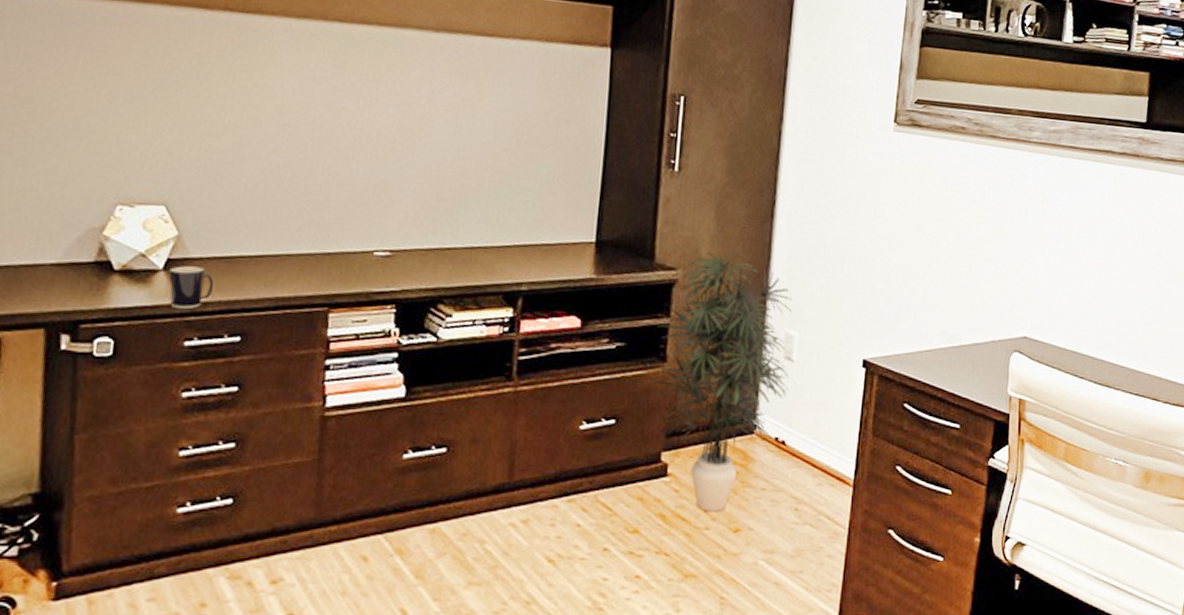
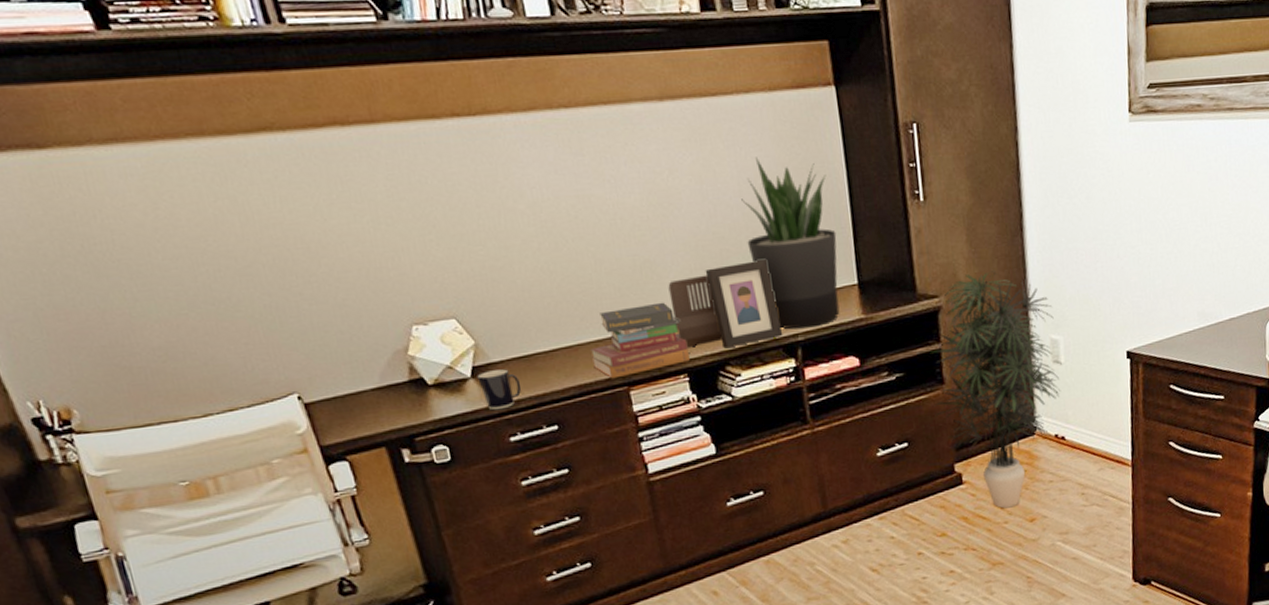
books: none [297,225,404,297] -> present [589,302,690,379]
bookend: none [393,205,443,278] -> present [668,275,722,348]
picture frame: none [439,200,507,285] -> present [705,260,782,347]
planter: none [490,100,585,279] -> present [741,157,840,329]

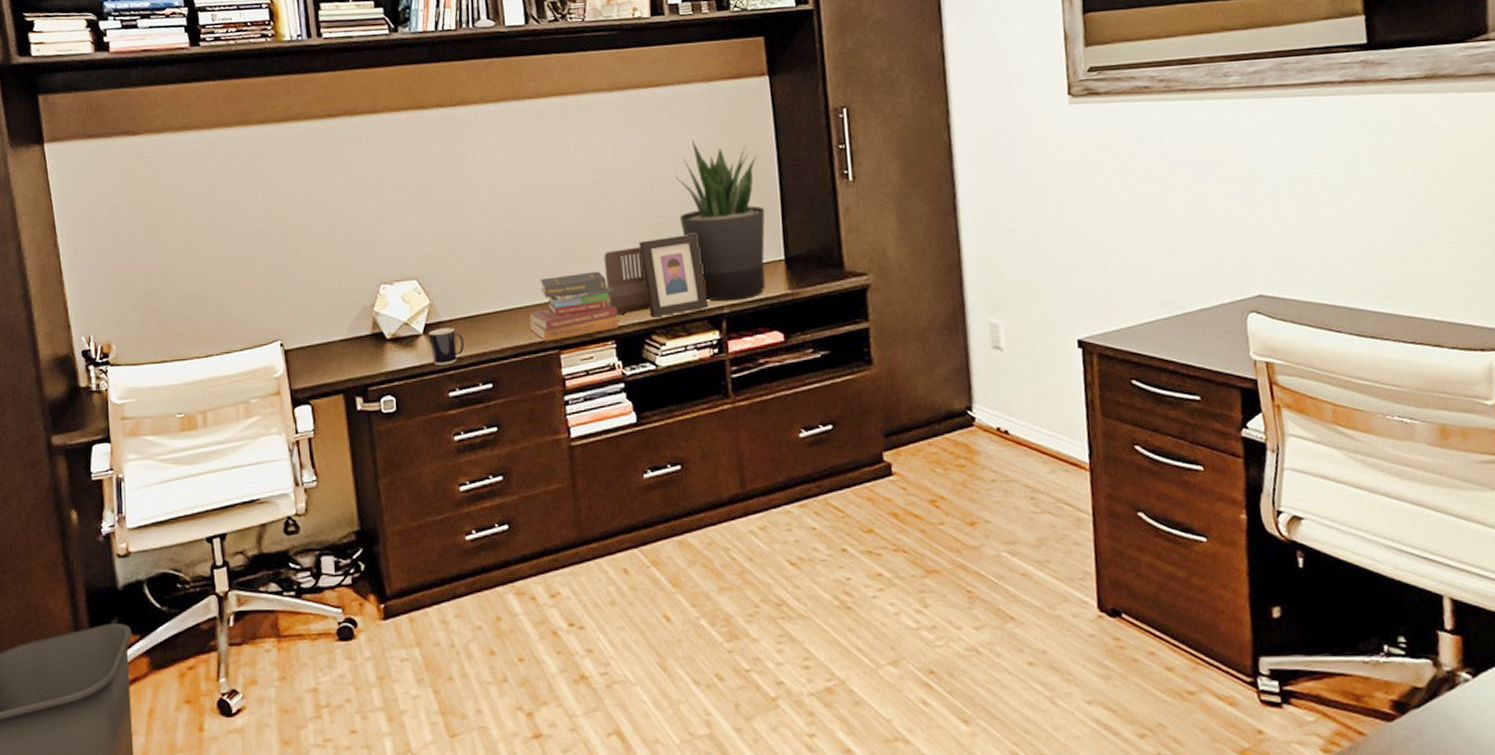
plant: present [929,270,1061,509] -> none [857,250,1003,507]

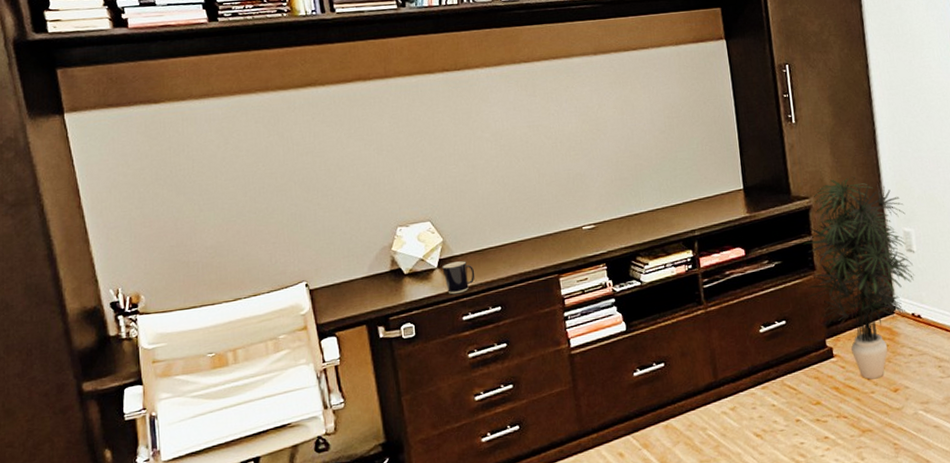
books: present [528,271,618,342] -> none [530,206,608,268]
bookend: present [604,246,650,316] -> none [594,184,634,243]
picture frame: present [638,234,708,316] -> none [623,171,682,241]
planter: present [676,139,766,302] -> none [653,93,729,226]
plant: none [857,250,1003,507] -> present [802,176,915,380]

